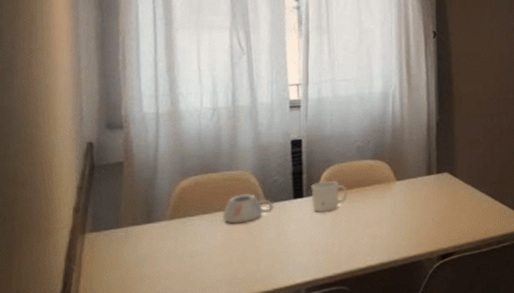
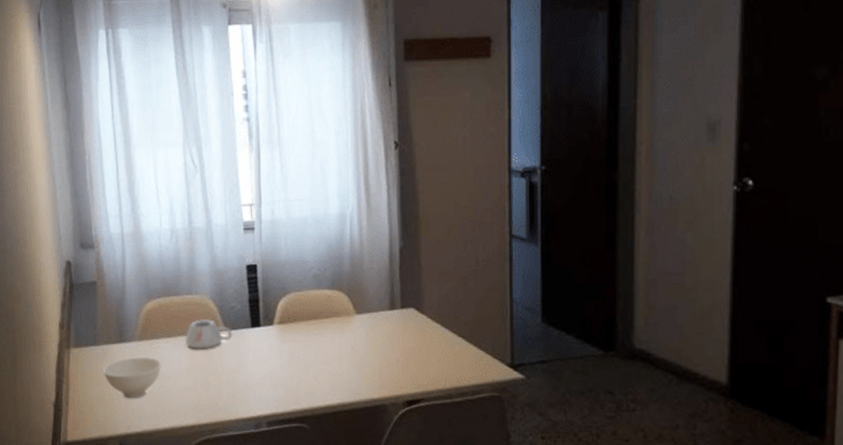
bowl: none [124,235,195,280] -> present [102,356,162,399]
mug: present [311,180,348,212] -> none [268,309,305,343]

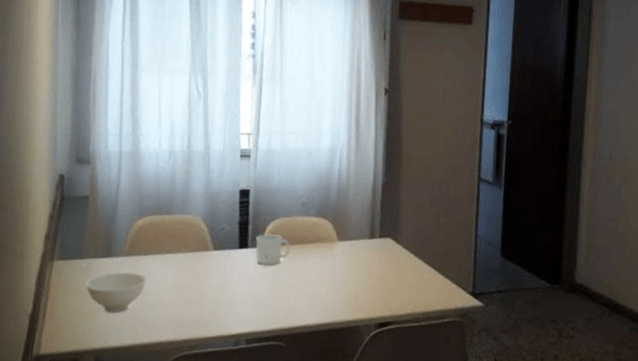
cup: present [184,319,233,349] -> none [172,238,221,267]
mug: none [268,309,305,343] -> present [255,233,291,265]

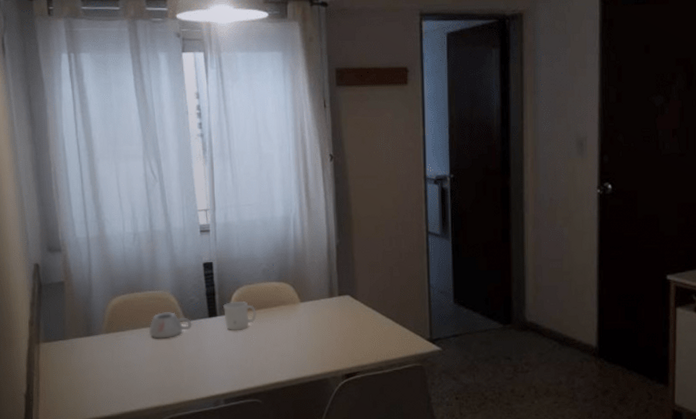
bowl: present [85,272,148,314] -> none [71,347,128,386]
cup: none [172,238,221,267] -> present [148,312,192,339]

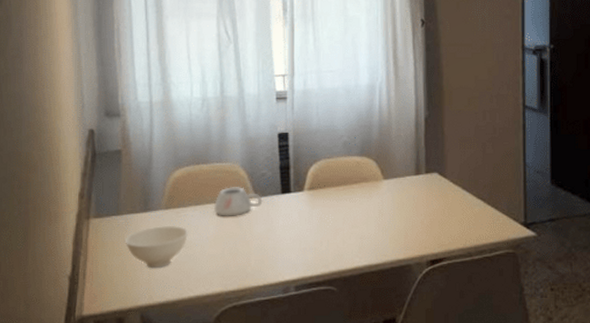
bowl: none [71,347,128,386] -> present [124,225,189,269]
mug: present [223,301,257,330] -> none [298,176,335,209]

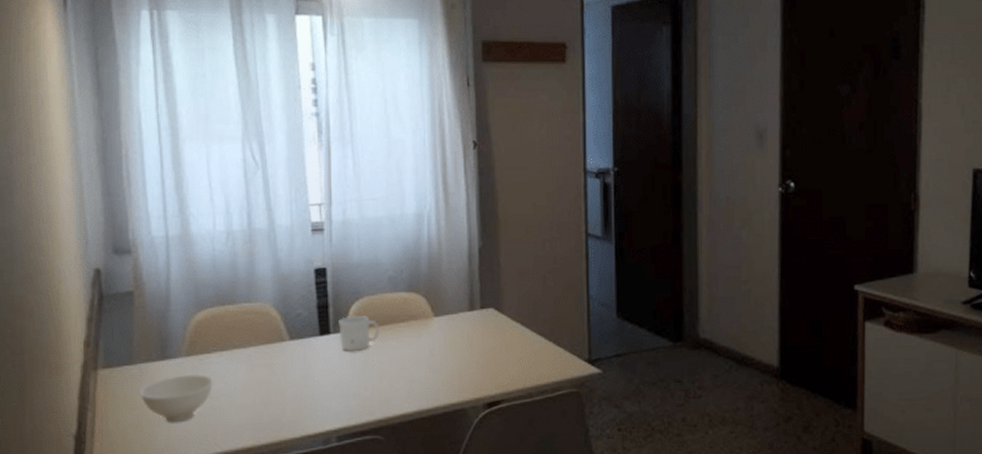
cup: present [213,187,263,216] -> none [241,329,299,362]
mug: none [298,176,335,209] -> present [338,315,380,351]

